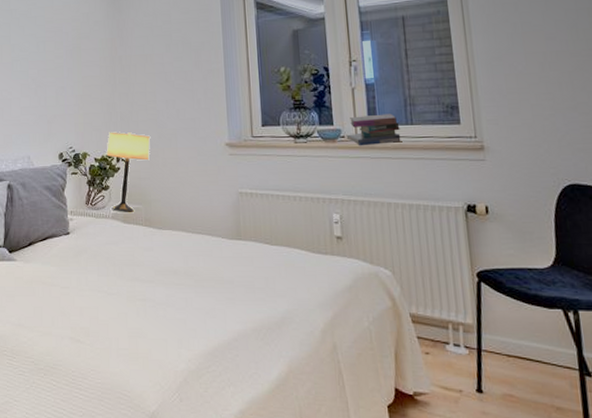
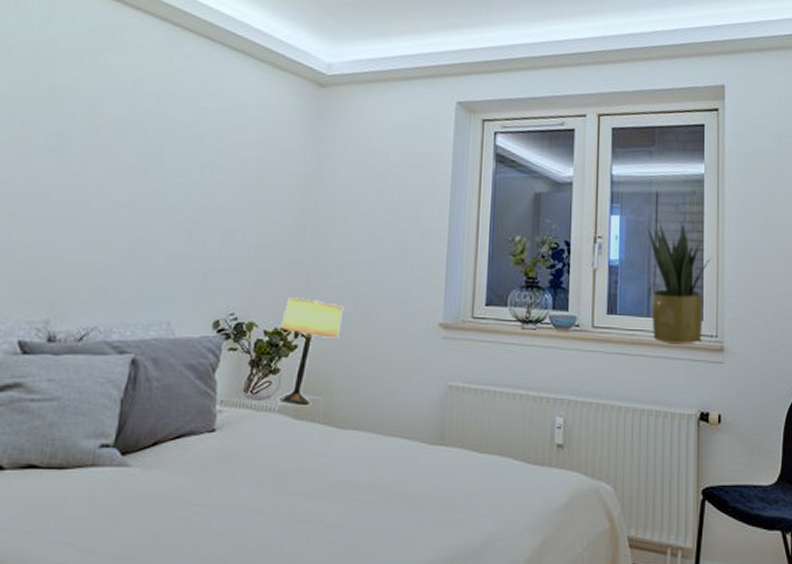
books: present [346,113,401,146] -> none [581,302,640,339]
planter: none [397,40,463,147] -> present [647,222,712,345]

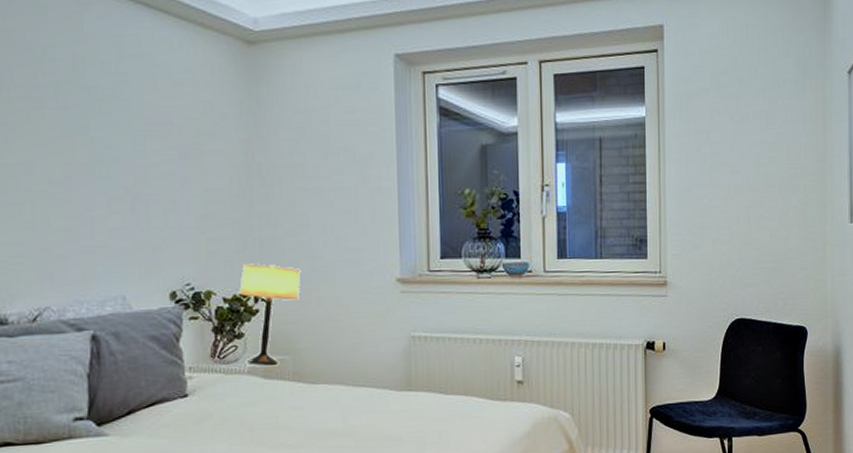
planter: present [647,222,712,345] -> none [592,166,654,282]

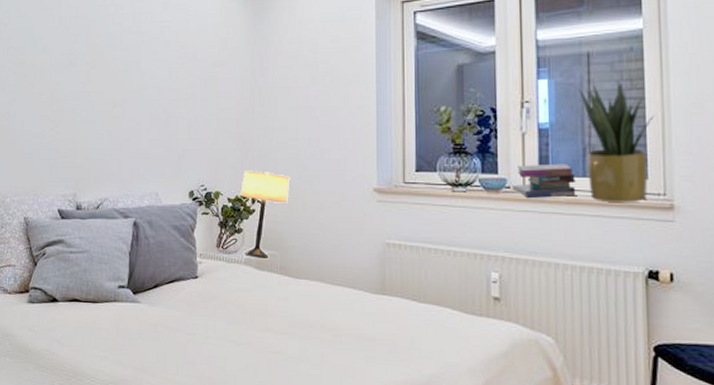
books: none [533,246,589,282] -> present [512,163,576,199]
planter: none [592,166,654,282] -> present [579,81,656,203]

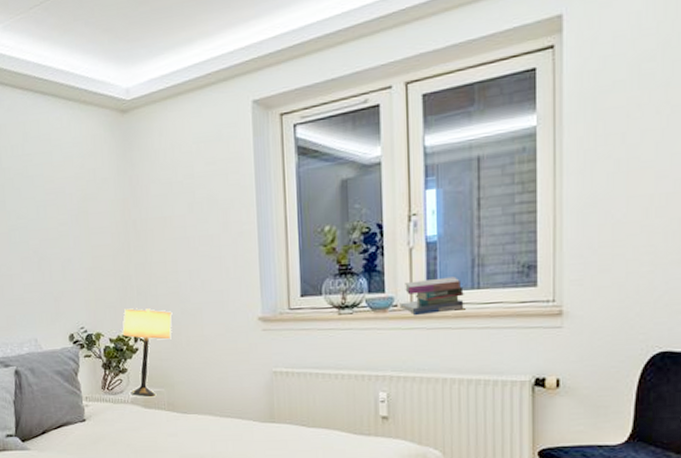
planter: present [579,81,656,203] -> none [468,185,547,314]

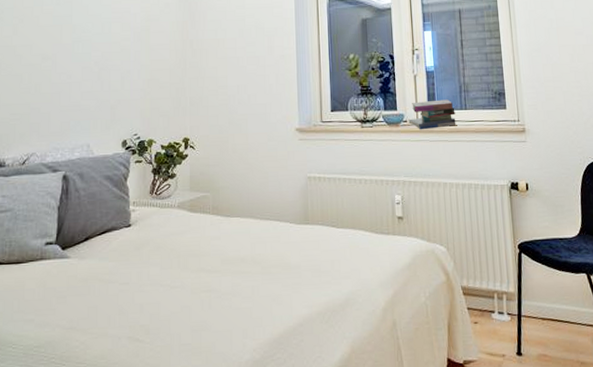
table lamp: present [122,308,172,398] -> none [173,118,220,202]

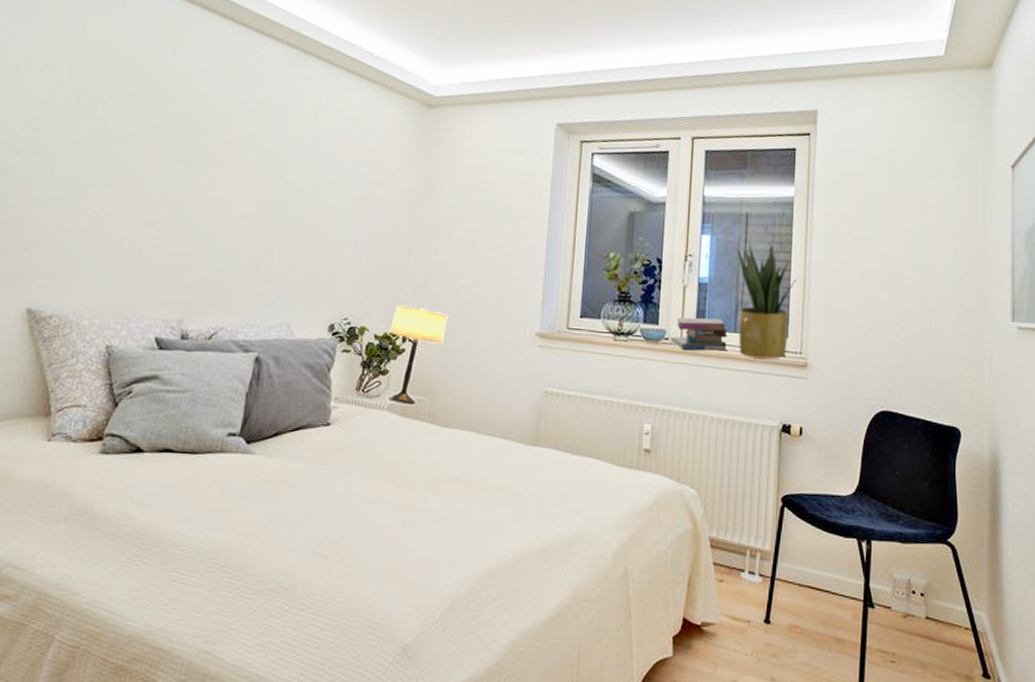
table lamp: none [173,118,220,202] -> present [388,305,447,406]
planter: none [454,32,509,130] -> present [737,243,799,360]

